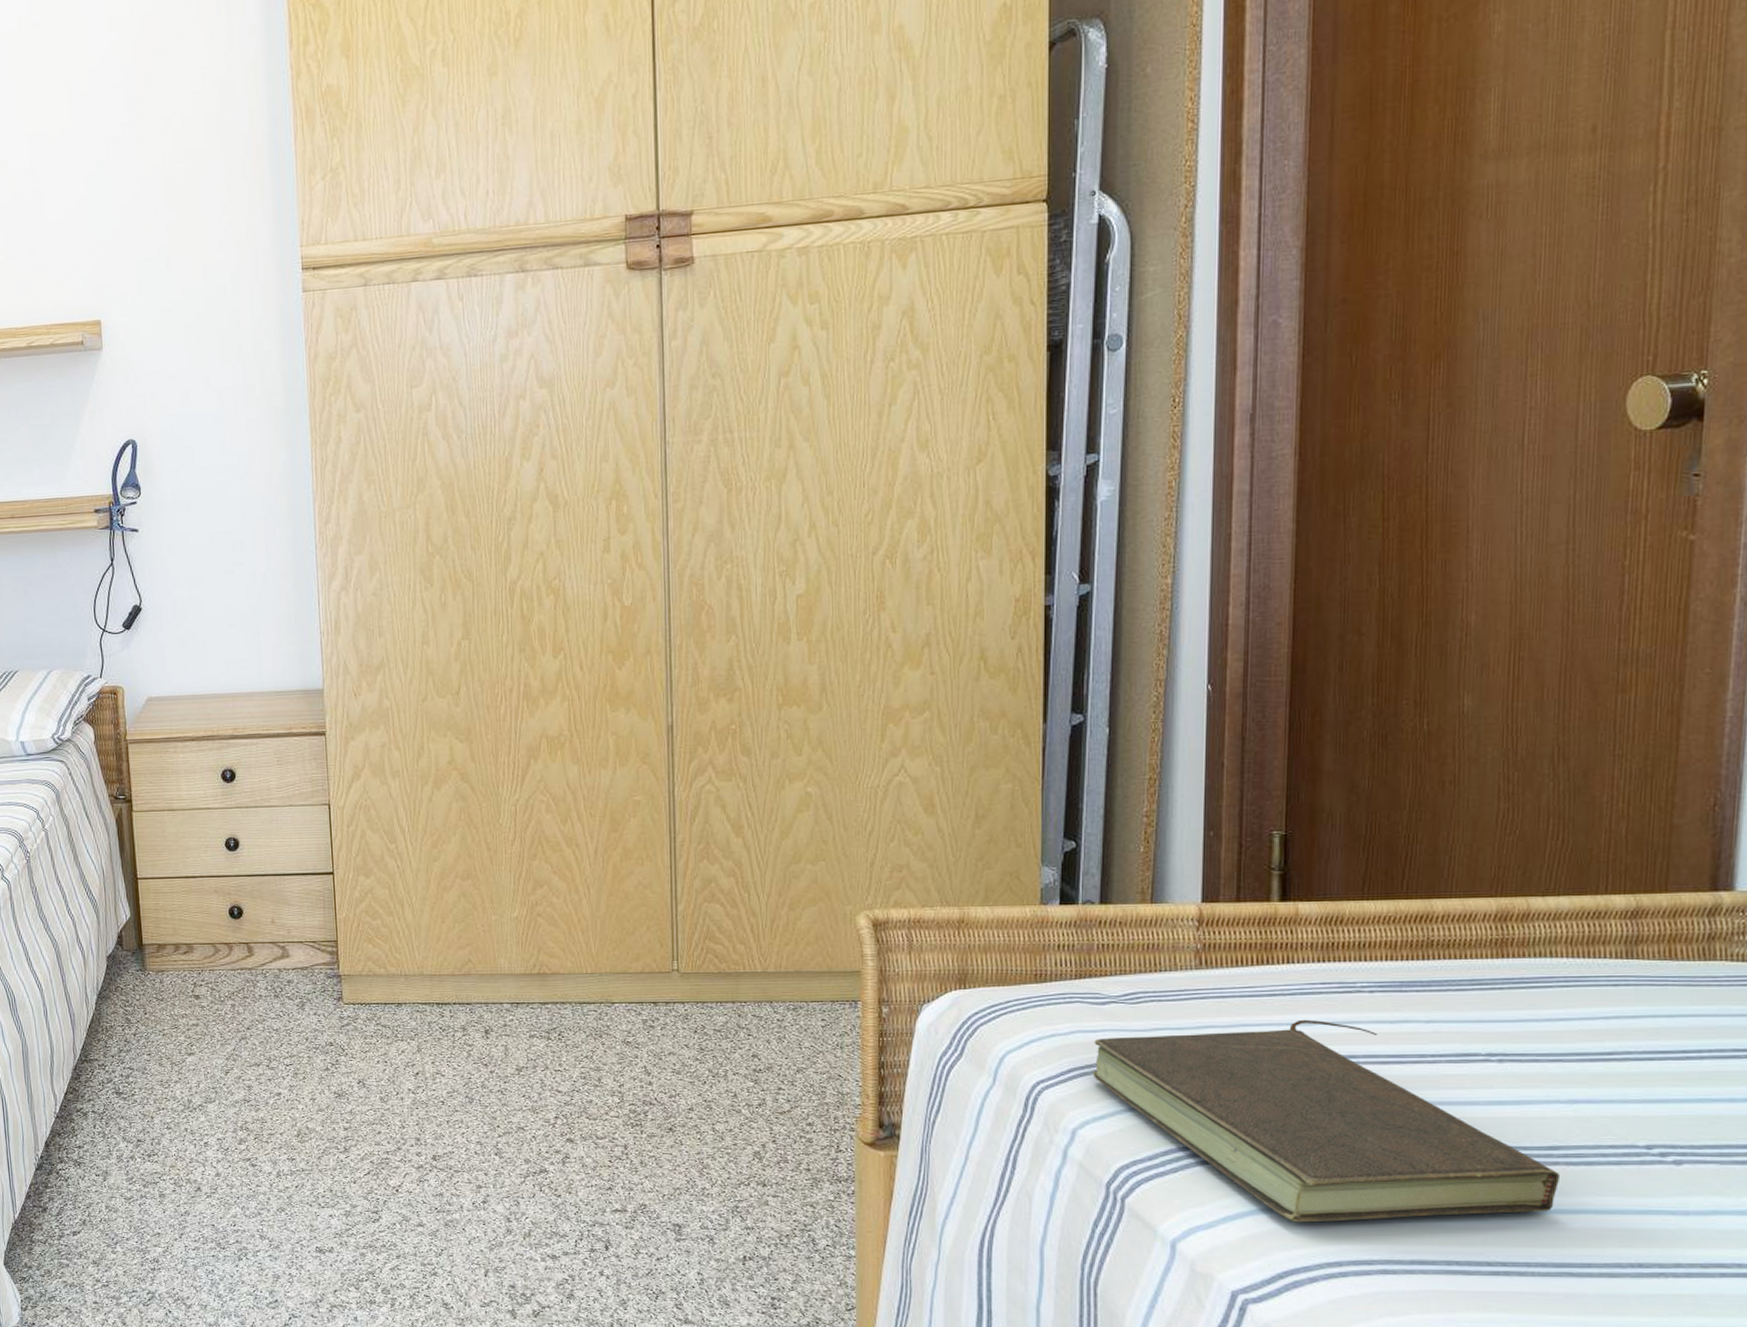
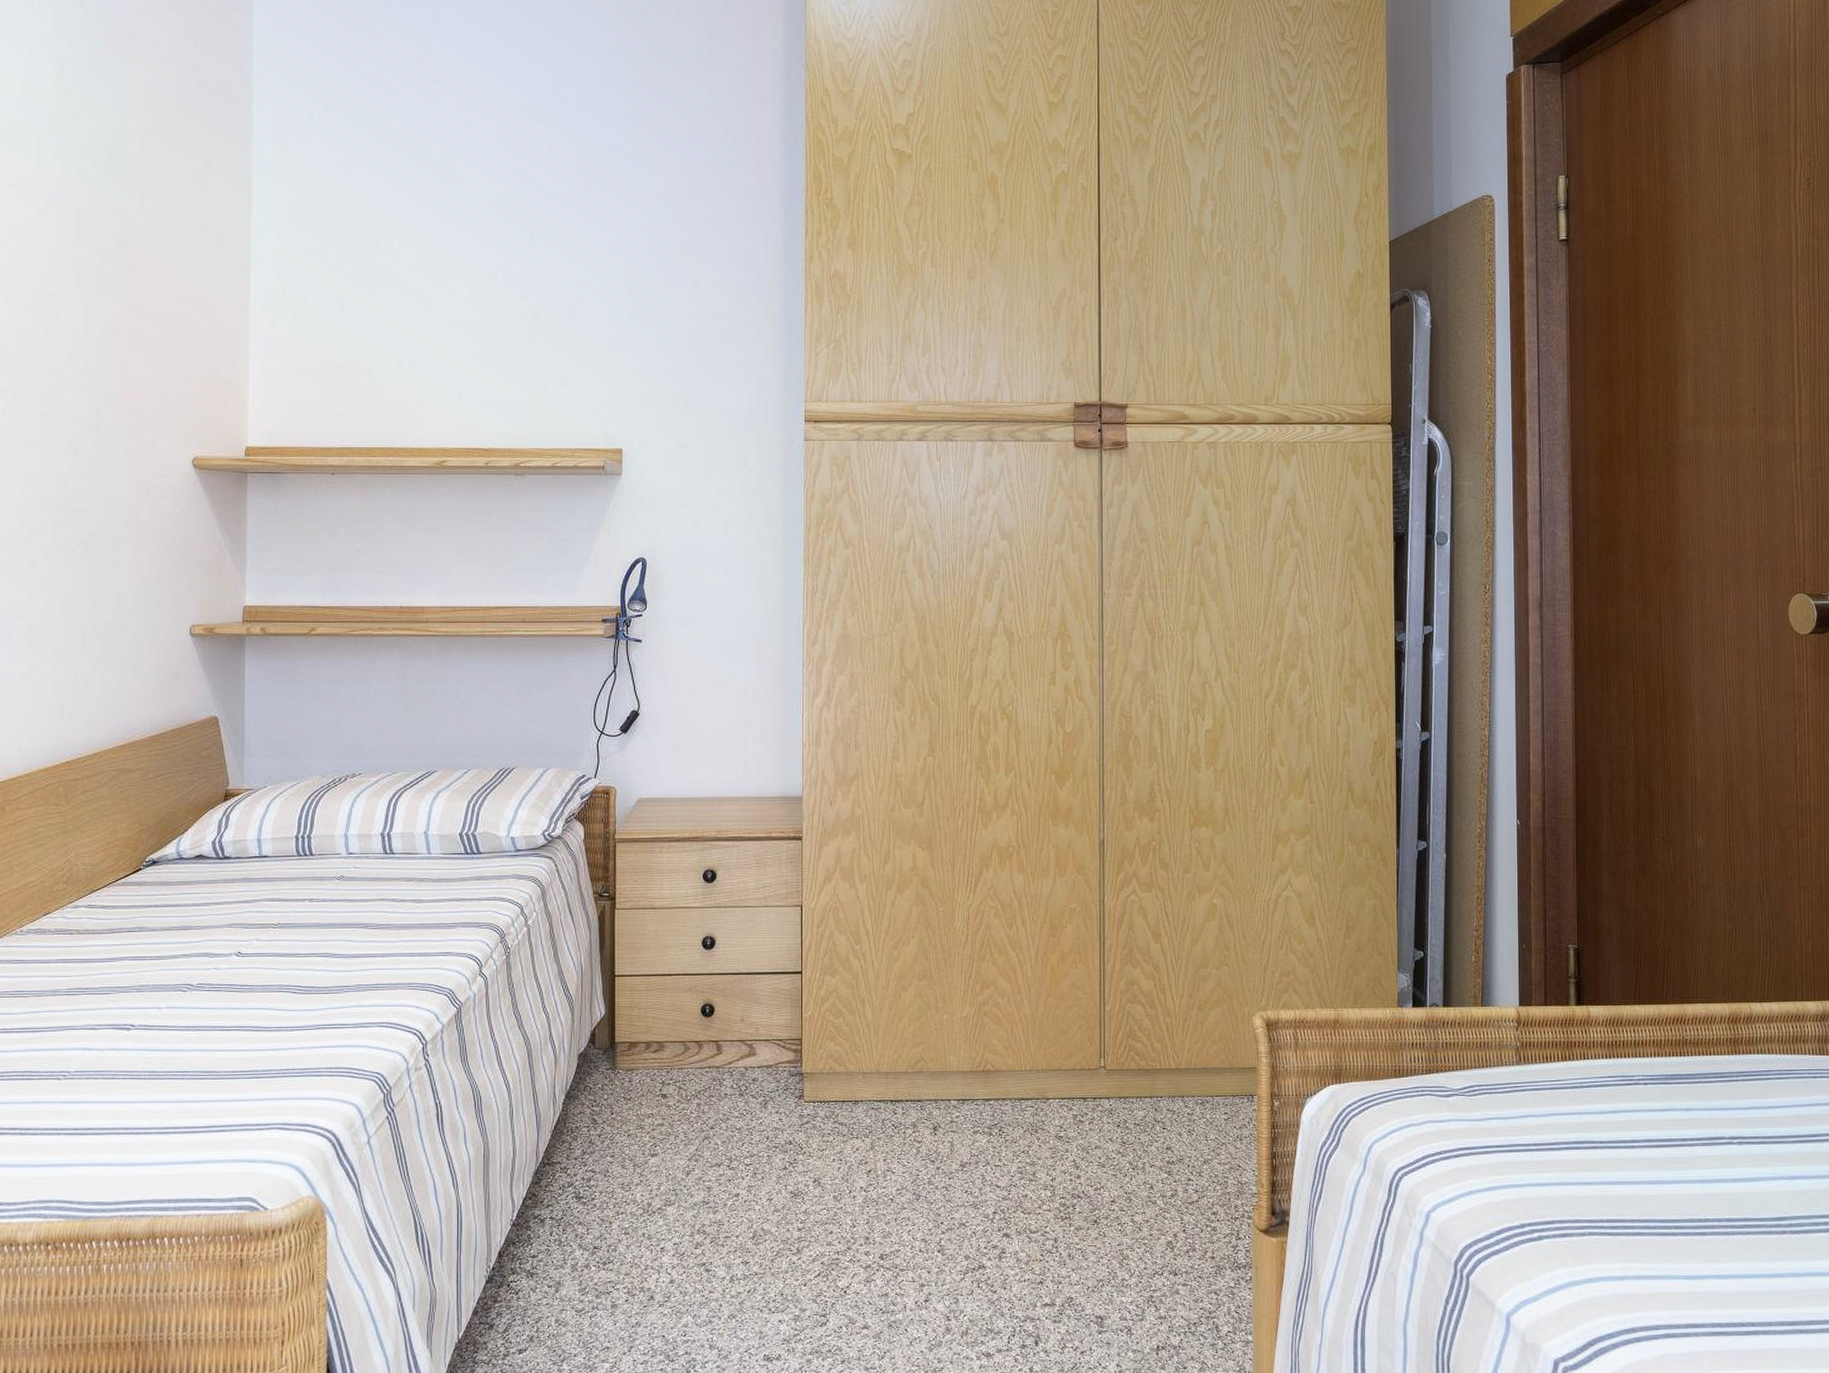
book: present [1092,1019,1561,1223] -> none [1441,1108,1788,1293]

